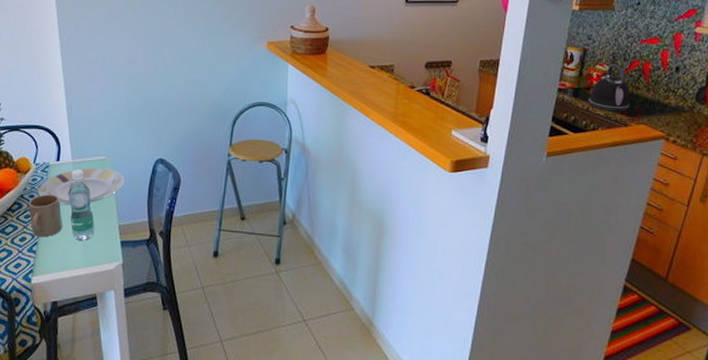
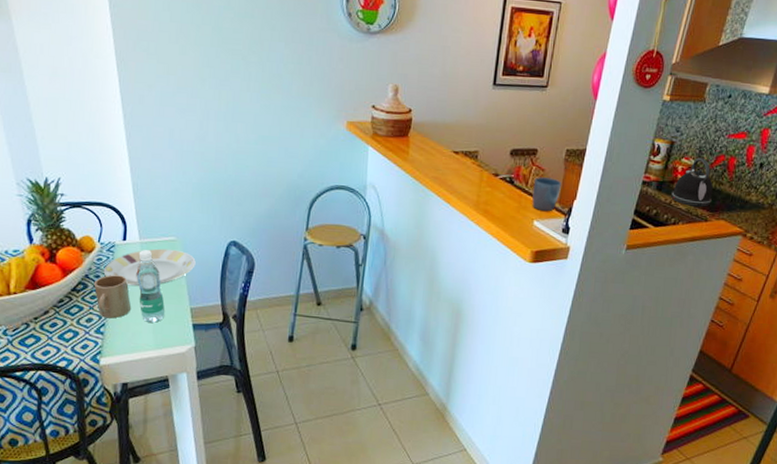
mug: none [449,88,477,122] -> present [532,177,561,212]

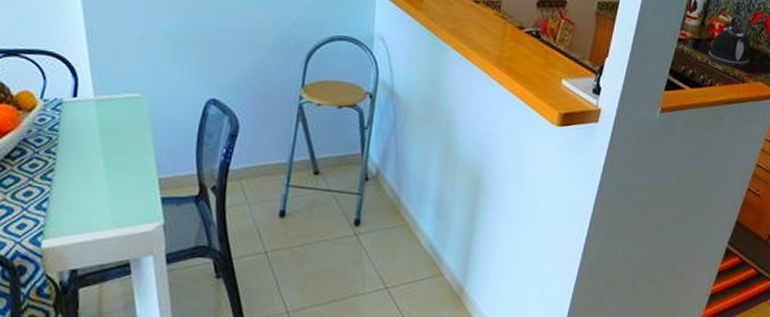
cup: present [93,275,132,319] -> none [34,138,84,192]
plate: present [103,248,196,286] -> none [47,107,166,152]
bottle: present [136,250,166,323] -> none [89,108,127,196]
mug: present [532,177,561,212] -> none [560,31,592,70]

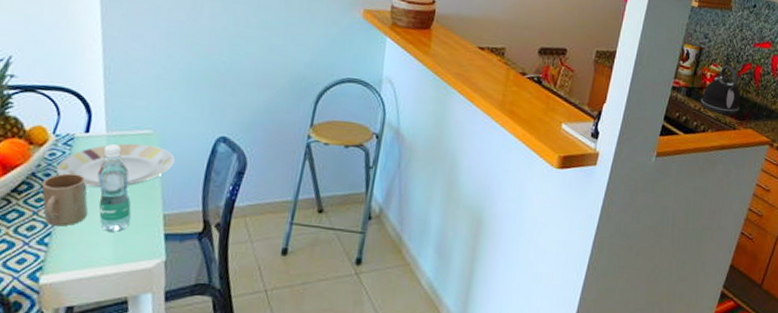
cup: none [34,138,84,192] -> present [41,173,89,227]
plate: none [47,107,166,152] -> present [55,143,175,187]
bottle: none [89,108,127,196] -> present [97,144,132,232]

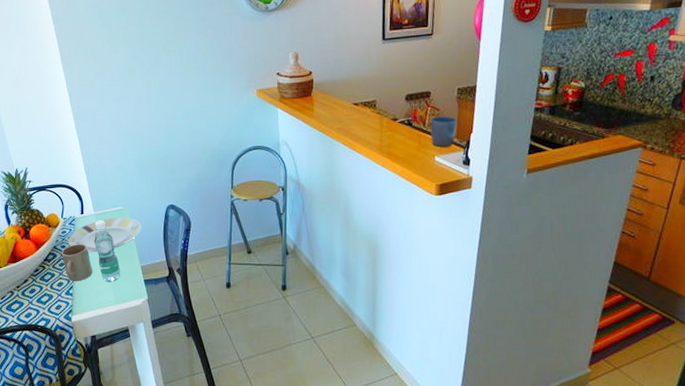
mug: none [560,78,591,115] -> present [430,116,457,147]
kettle: present [700,65,741,115] -> none [565,79,606,126]

